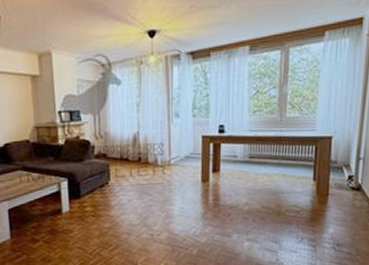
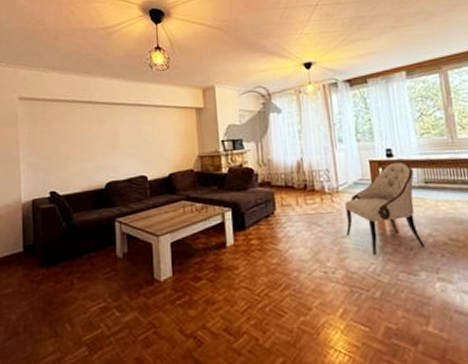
armchair: none [174,138,241,221] -> present [345,162,424,256]

